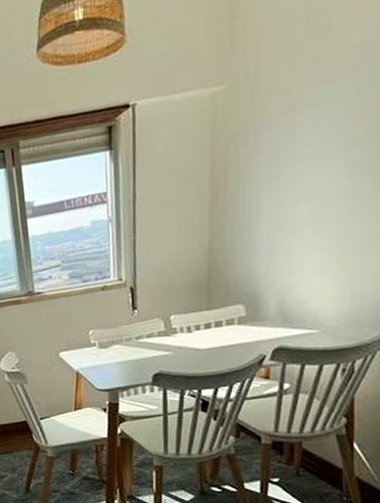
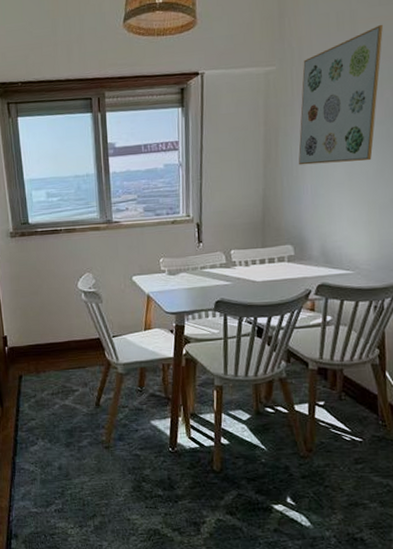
wall art: none [252,10,367,208] -> present [298,24,383,165]

